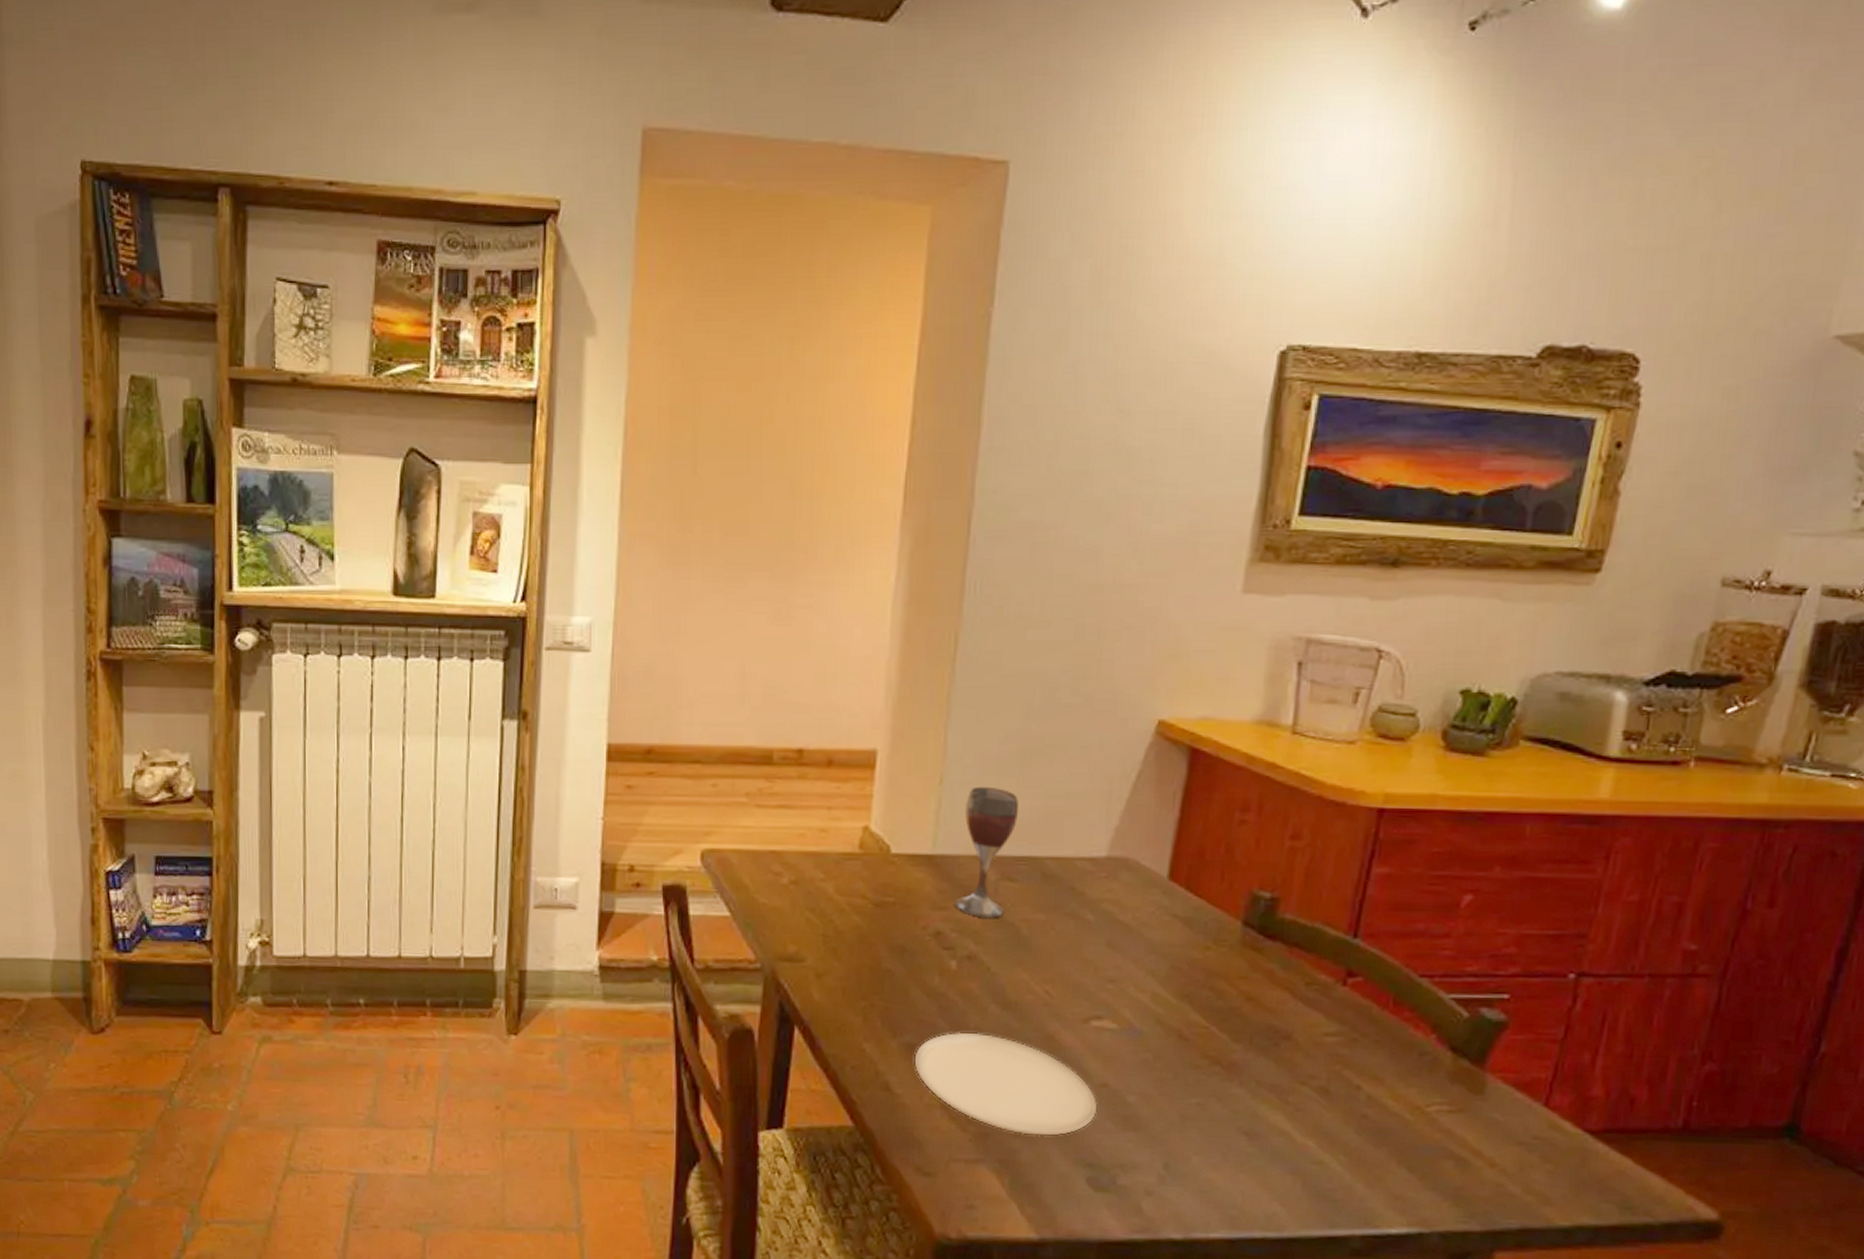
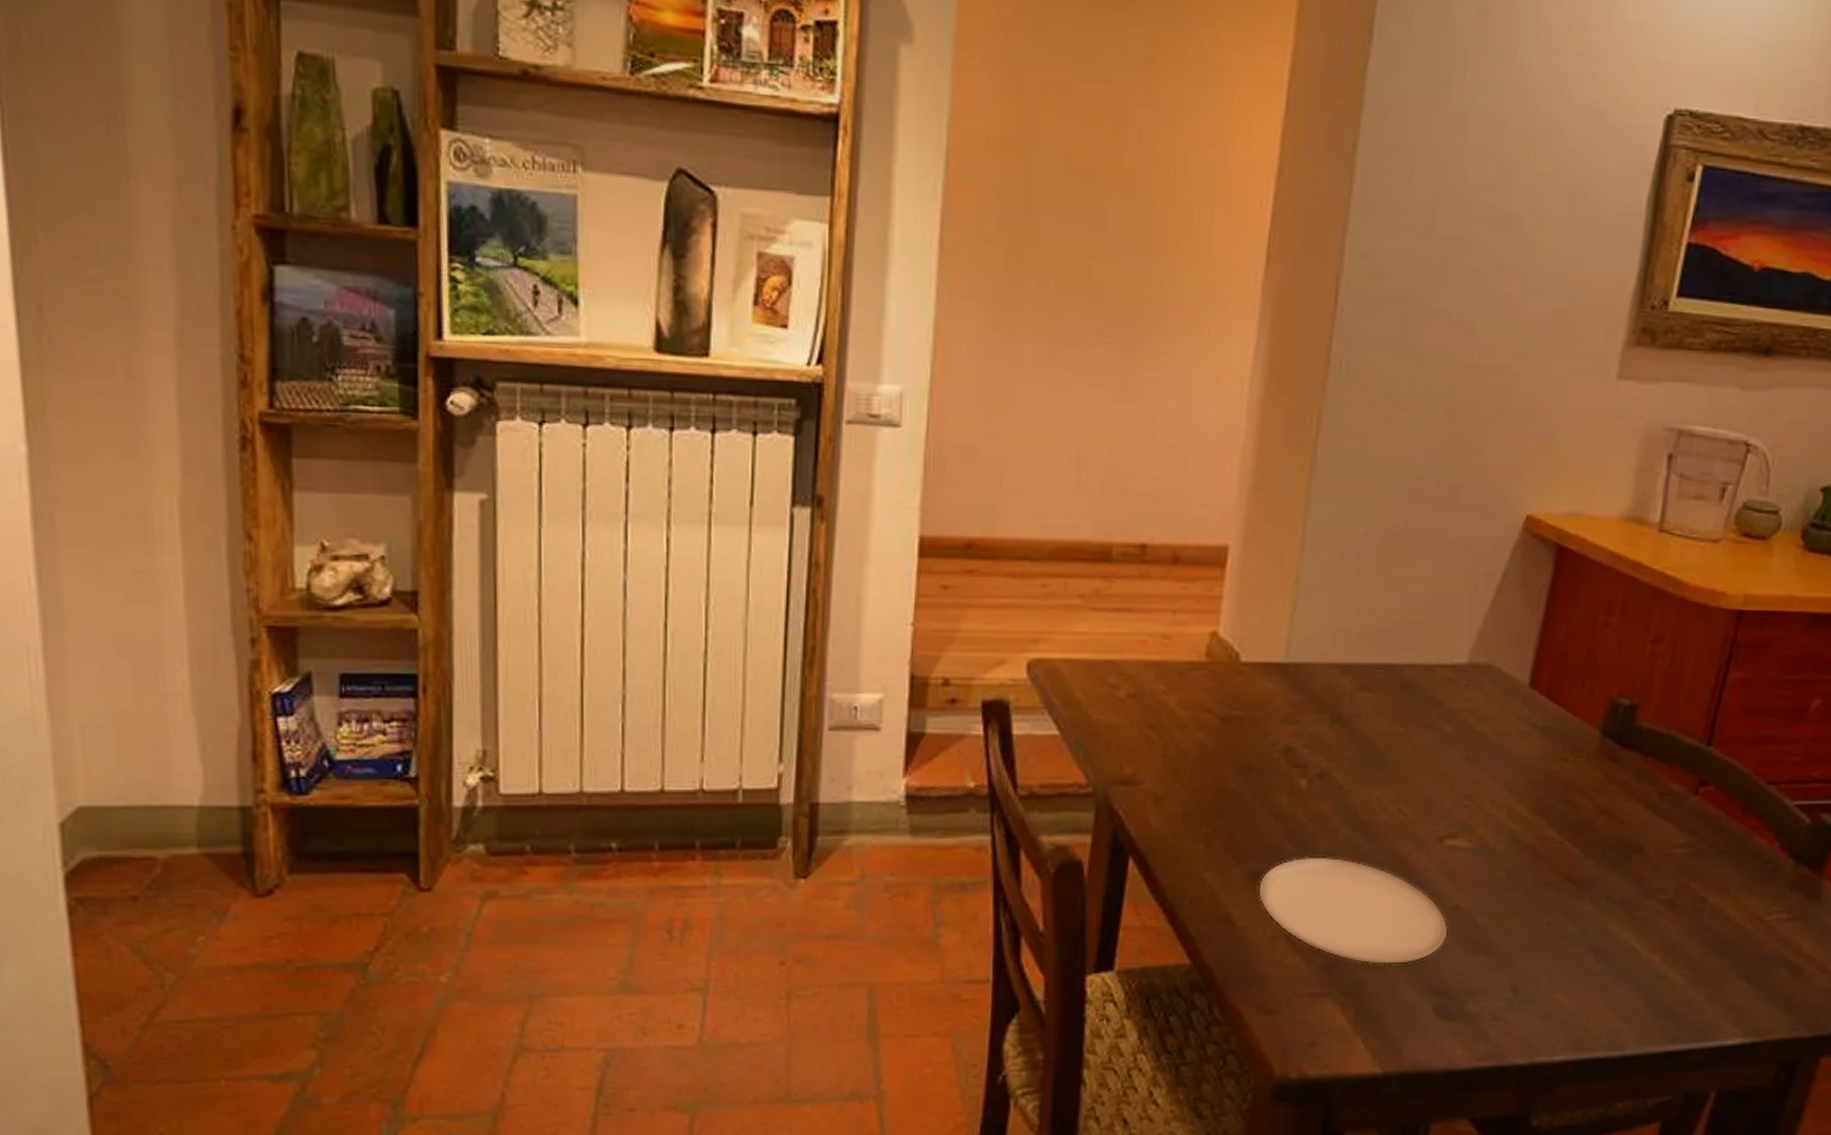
cup: present [954,786,1018,918] -> none [1307,587,1379,732]

